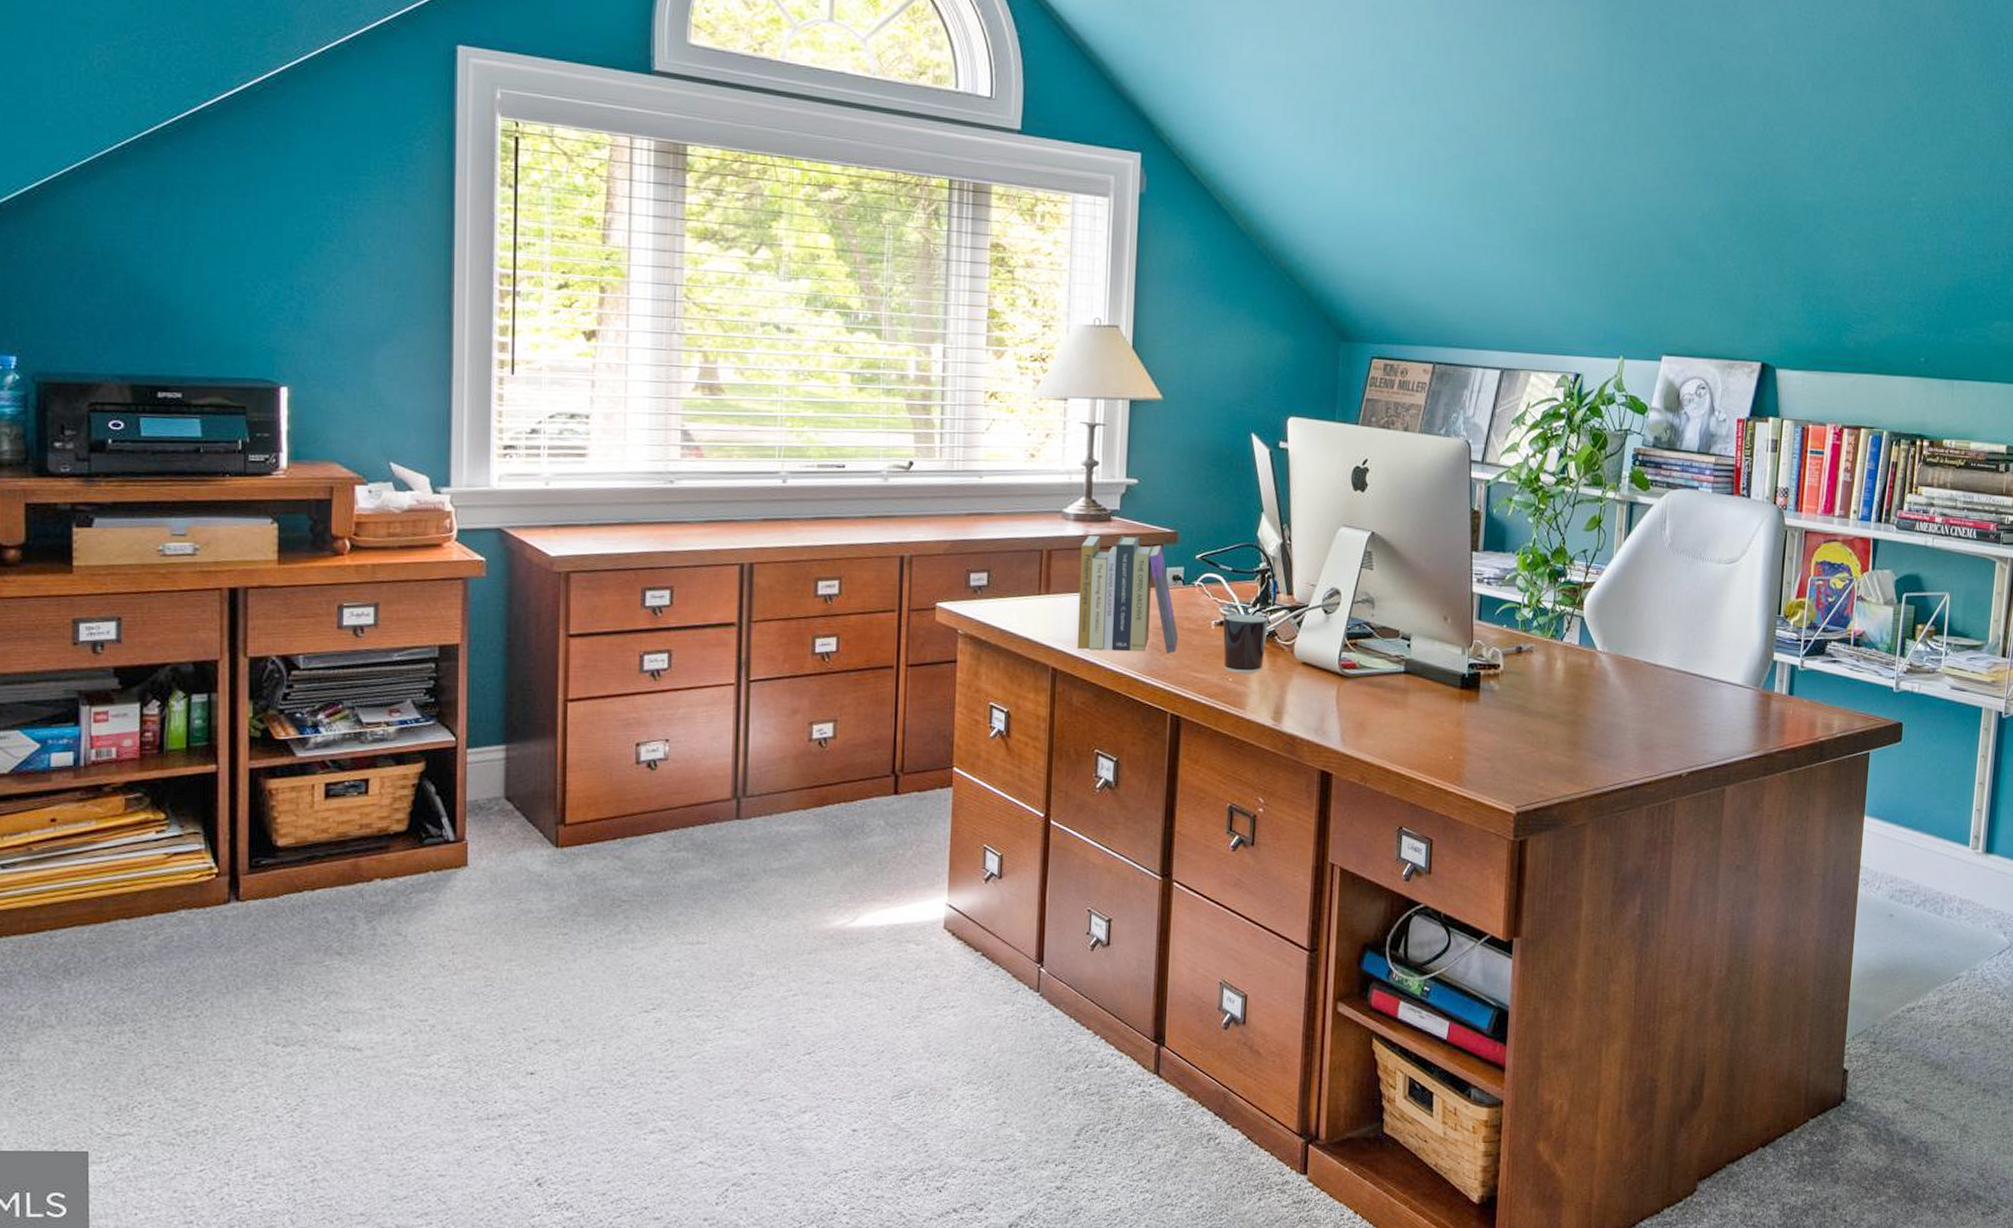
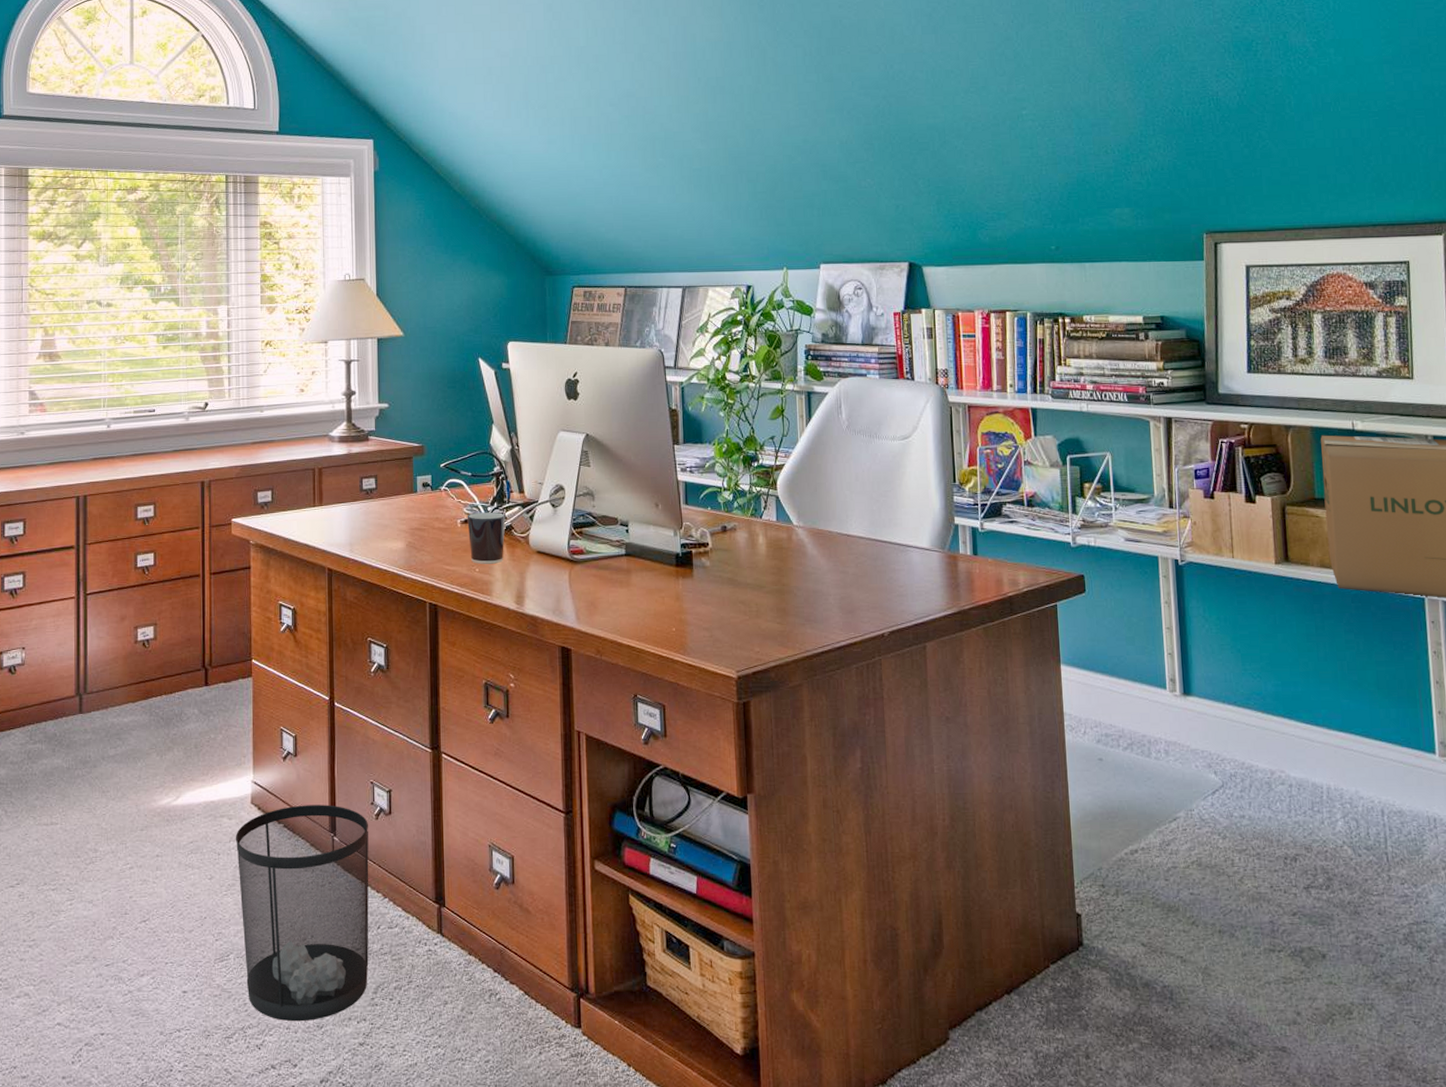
waste bin: none [922,932,1082,1164] -> present [235,805,369,1022]
books: present [1077,535,1179,654] -> none [345,451,431,552]

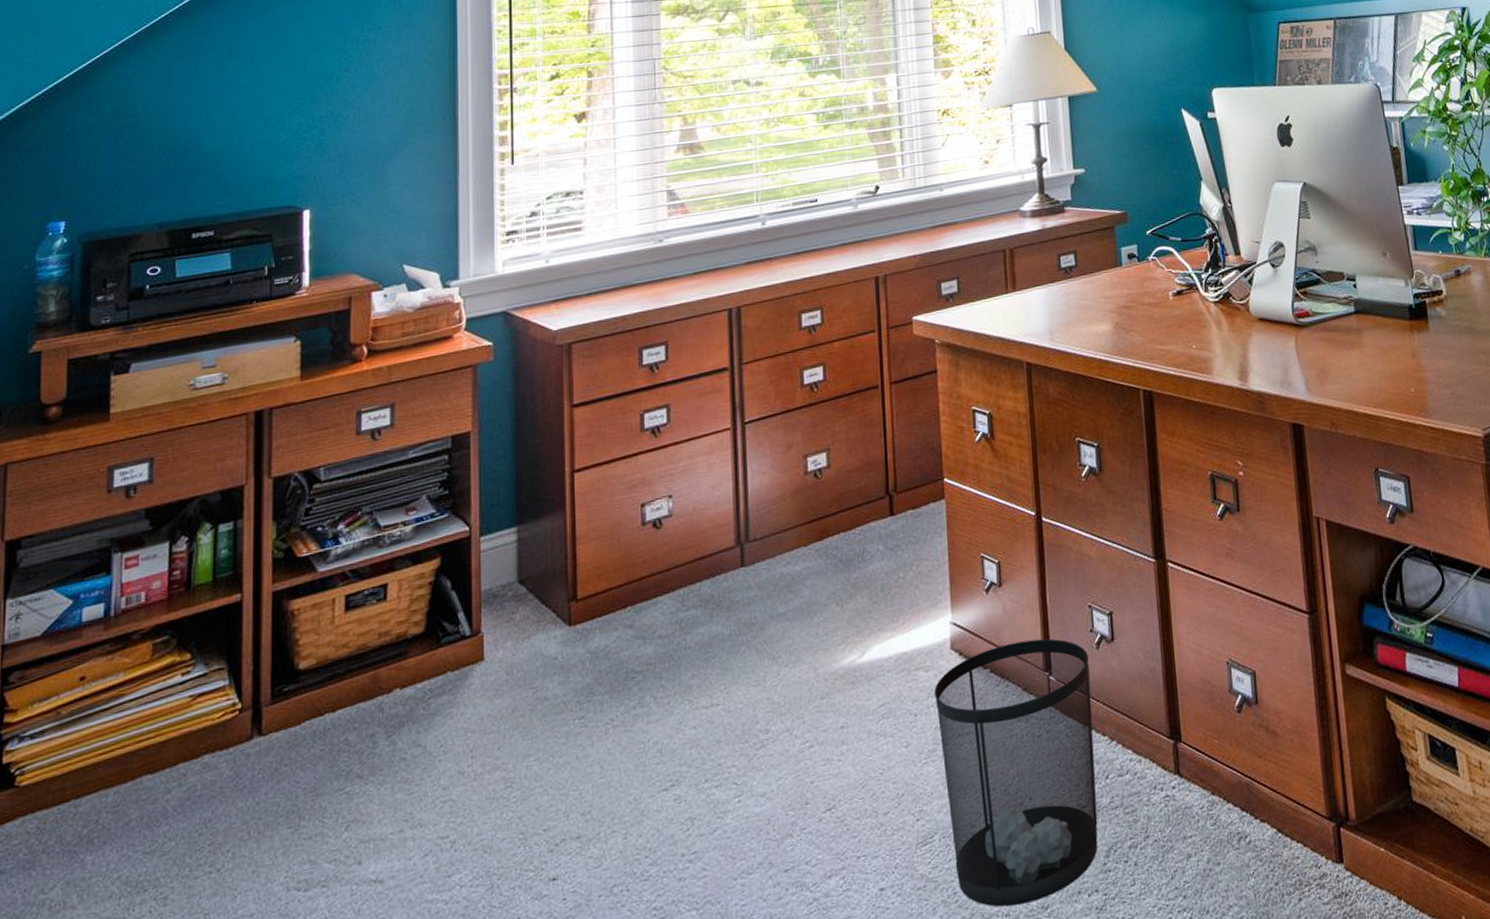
mug: present [467,512,506,565] -> none [1179,279,1223,340]

